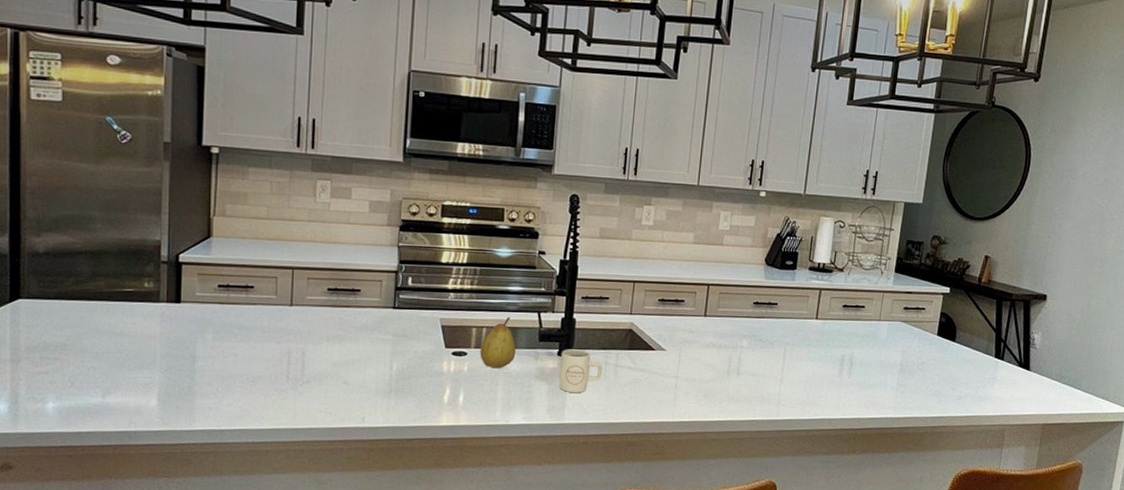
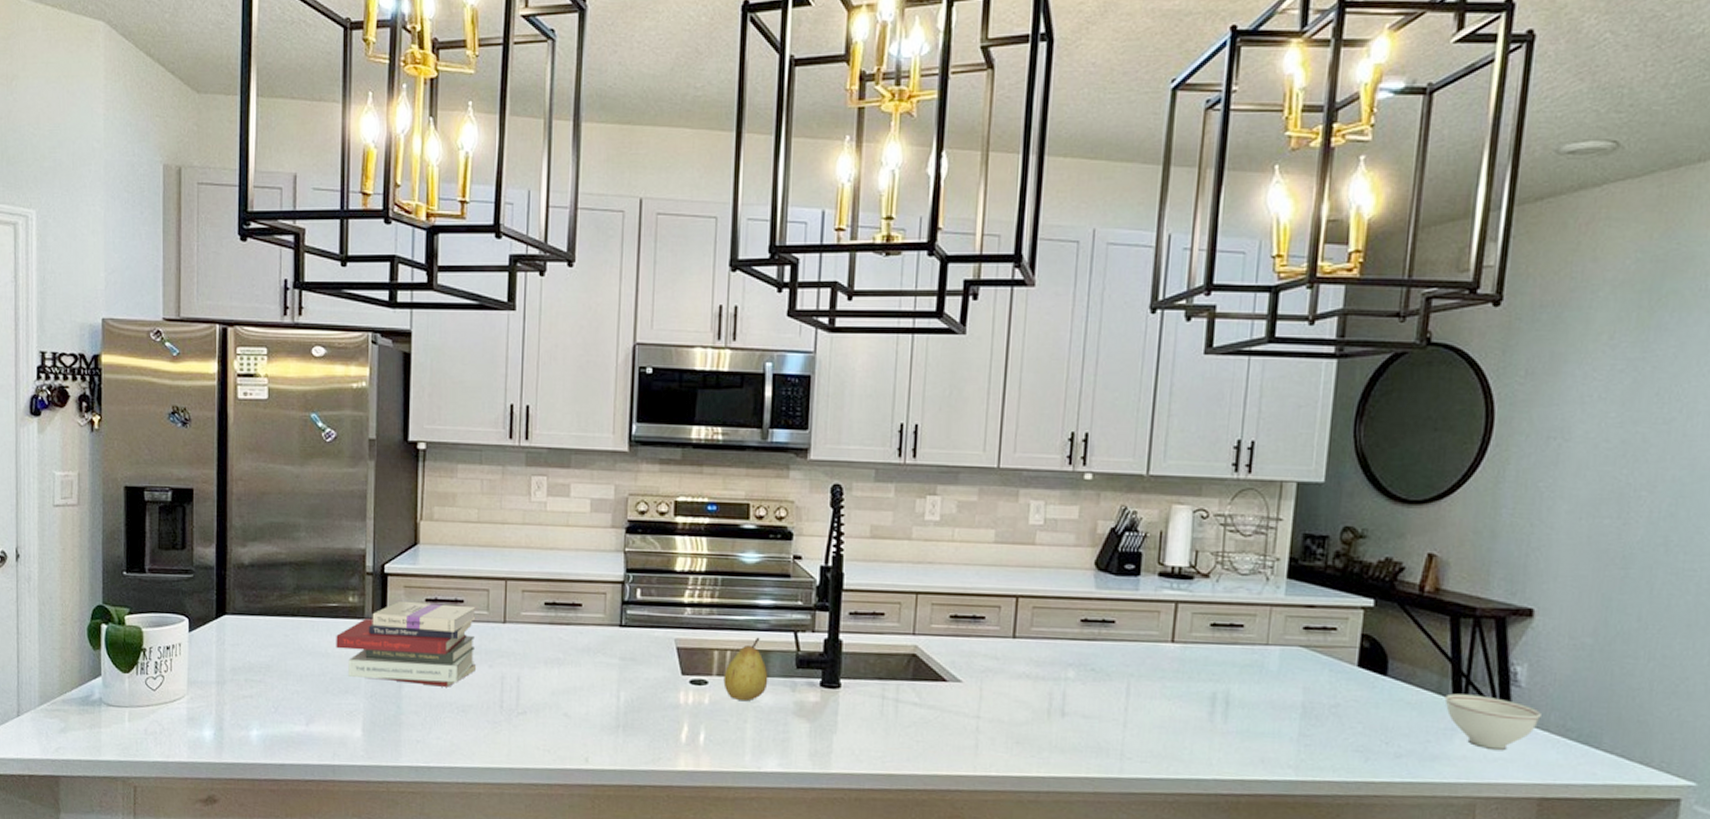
books: none [132,286,265,361] -> present [336,600,476,687]
mug: present [559,349,603,394] -> none [823,678,879,735]
bowl: none [990,353,1048,393] -> present [1444,693,1541,751]

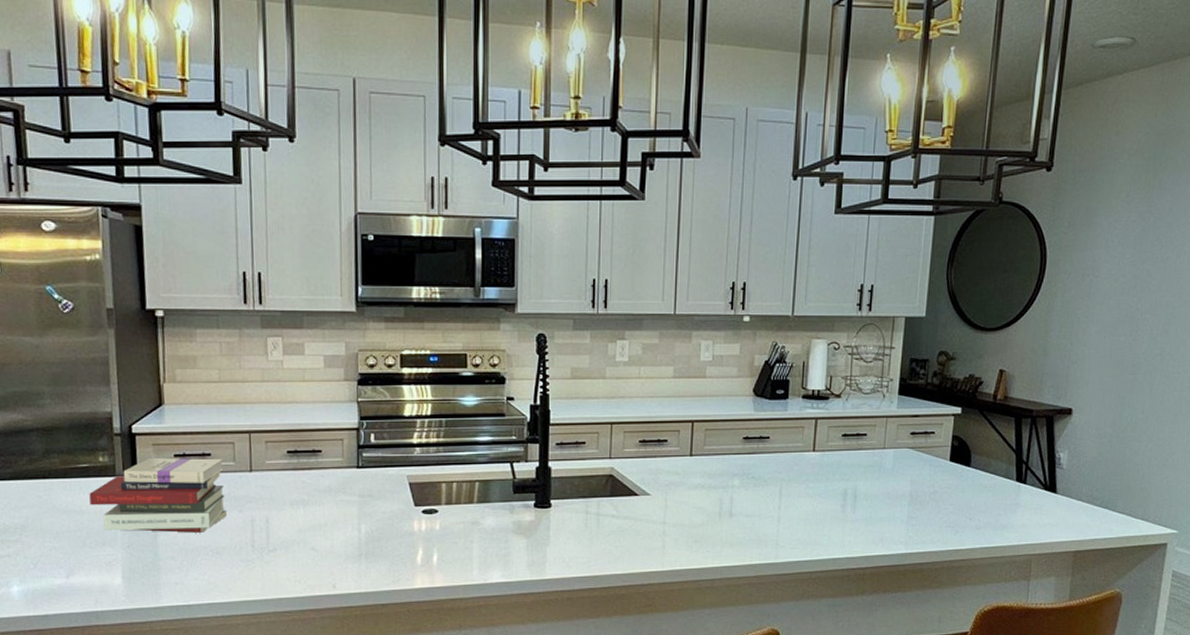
fruit: present [723,637,768,702] -> none [451,469,490,525]
bowl: present [1444,693,1541,751] -> none [1011,477,1077,518]

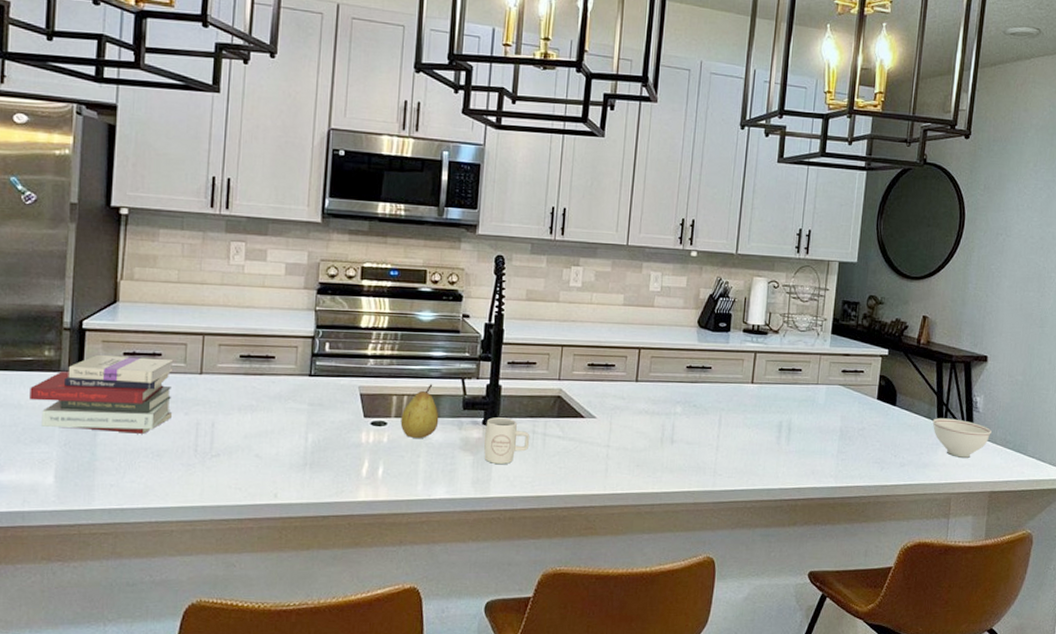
fruit: none [451,469,490,525] -> present [400,384,439,439]
mug: none [537,499,584,547] -> present [484,417,530,465]
bowl: none [1011,477,1077,518] -> present [932,418,992,459]

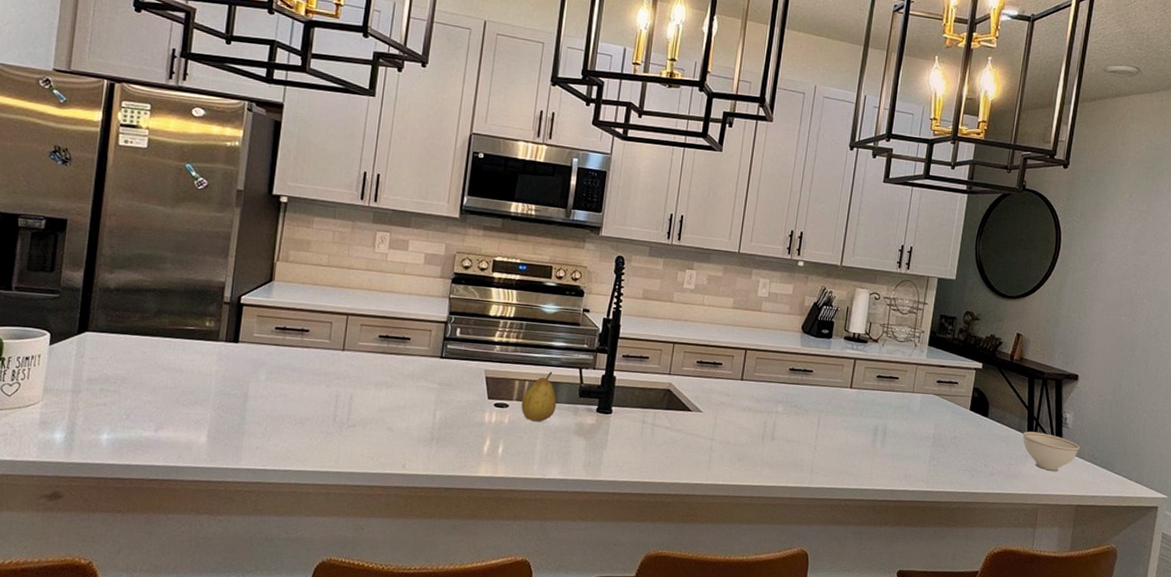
books: present [29,354,174,434] -> none [190,327,320,402]
mug: present [484,417,530,465] -> none [596,406,640,451]

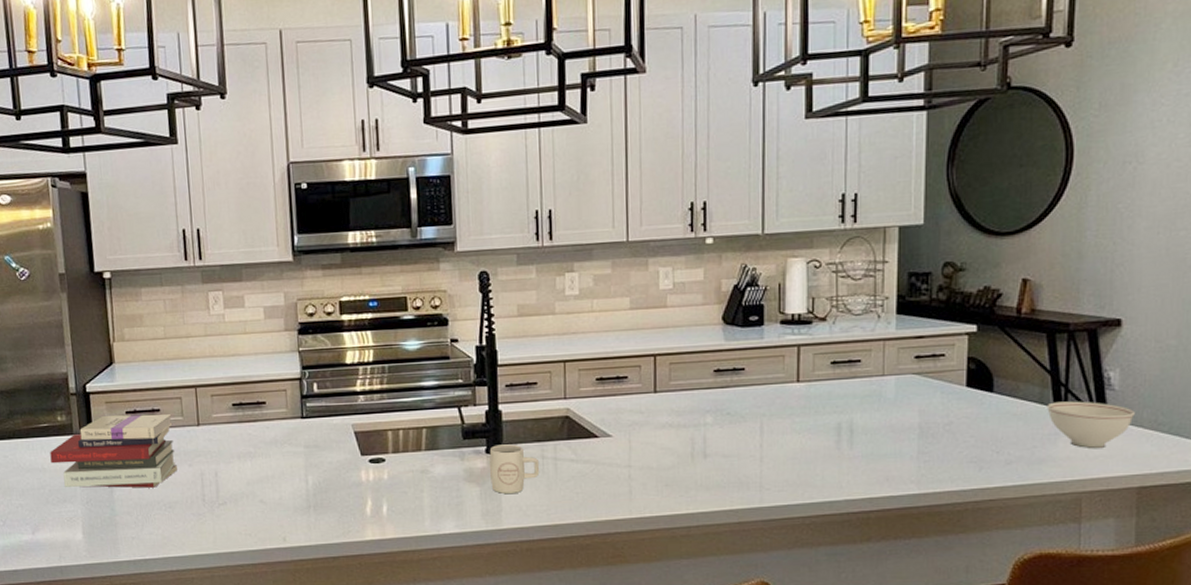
books: none [190,327,320,402] -> present [50,413,177,488]
fruit: present [521,371,557,422] -> none [398,415,439,474]
mug: none [596,406,640,451] -> present [489,444,540,495]

